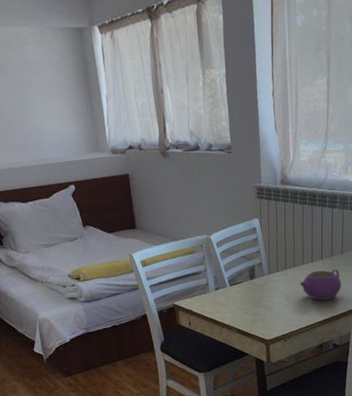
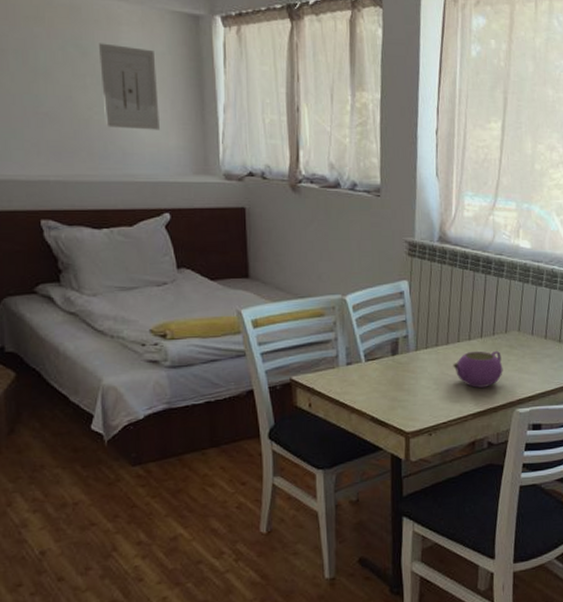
wall art: none [13,60,61,125] -> present [99,43,160,130]

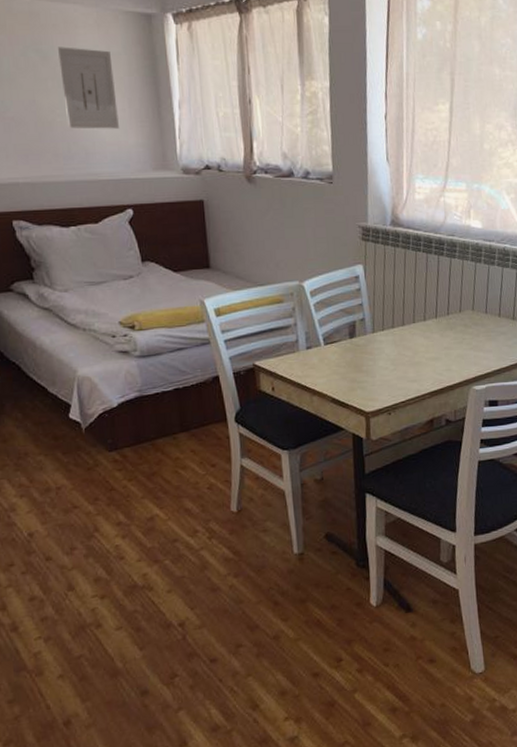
teapot: present [453,351,503,388] -> none [409,331,459,367]

